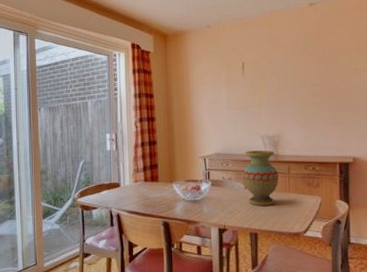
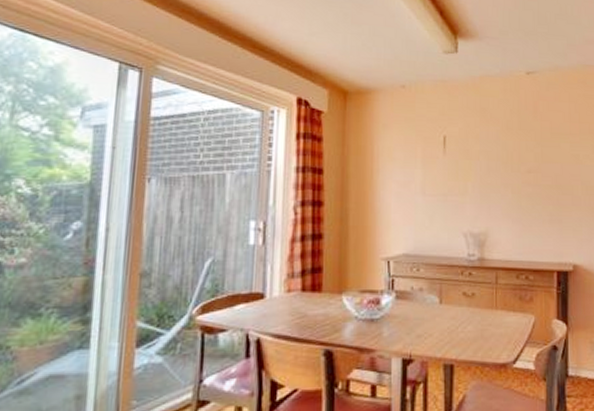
vase: present [242,150,279,206] -> none [438,252,483,327]

